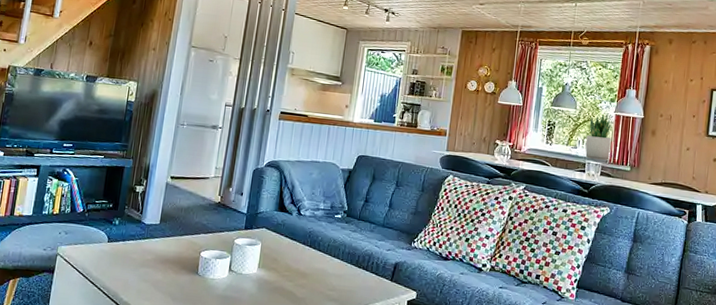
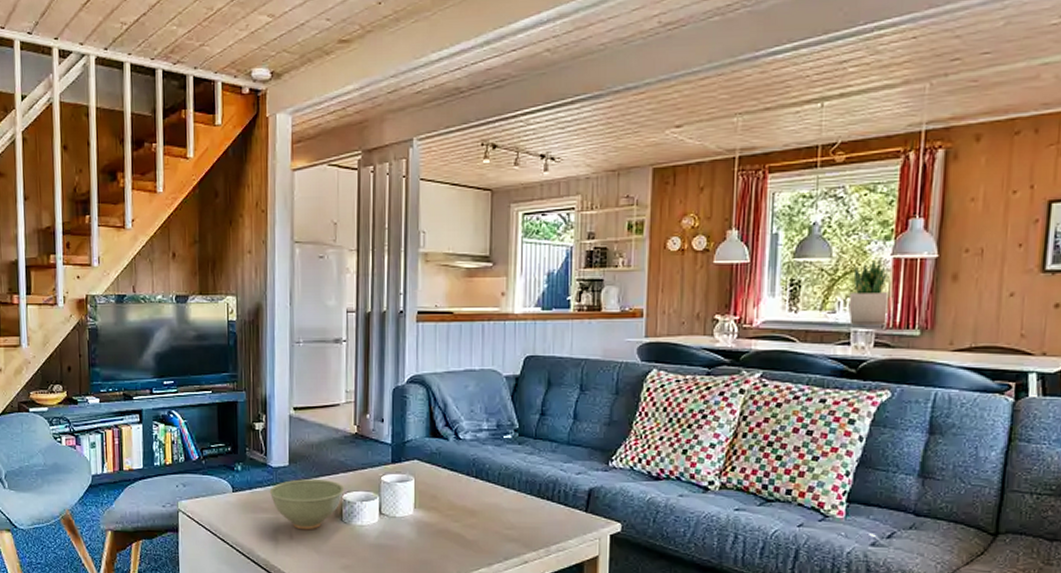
bowl: none [139,236,204,280] -> present [269,479,345,530]

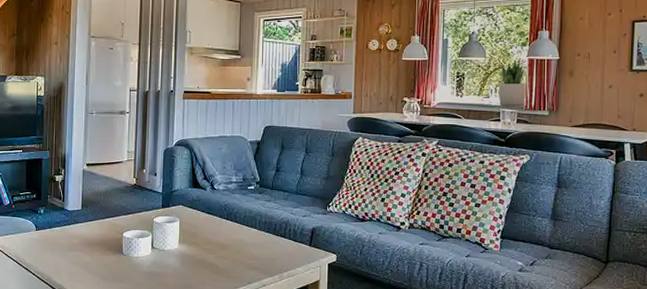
bowl: present [269,479,345,530] -> none [65,220,125,261]

